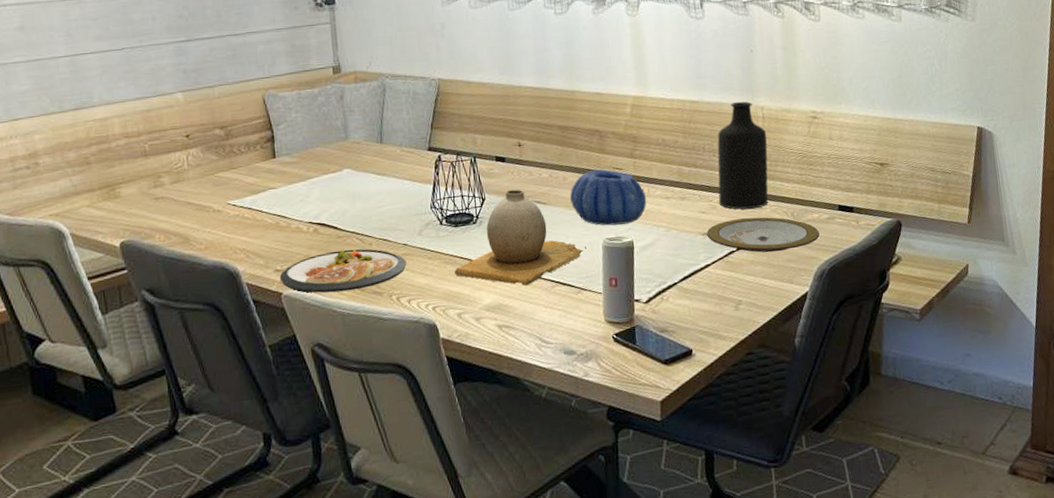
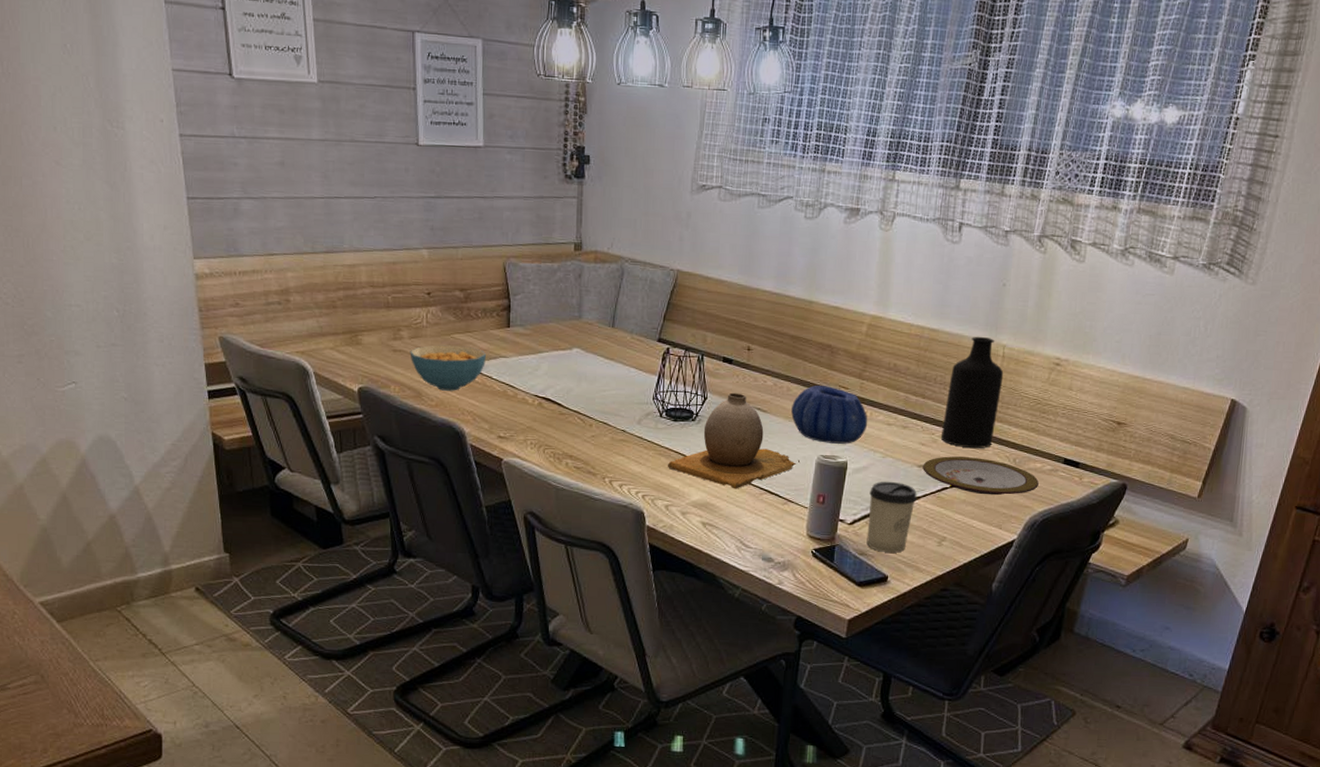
cereal bowl: none [172,183,254,232] -> present [410,345,486,391]
dish: present [279,249,407,293] -> none [501,427,623,467]
cup: none [660,253,707,326] -> present [866,481,917,553]

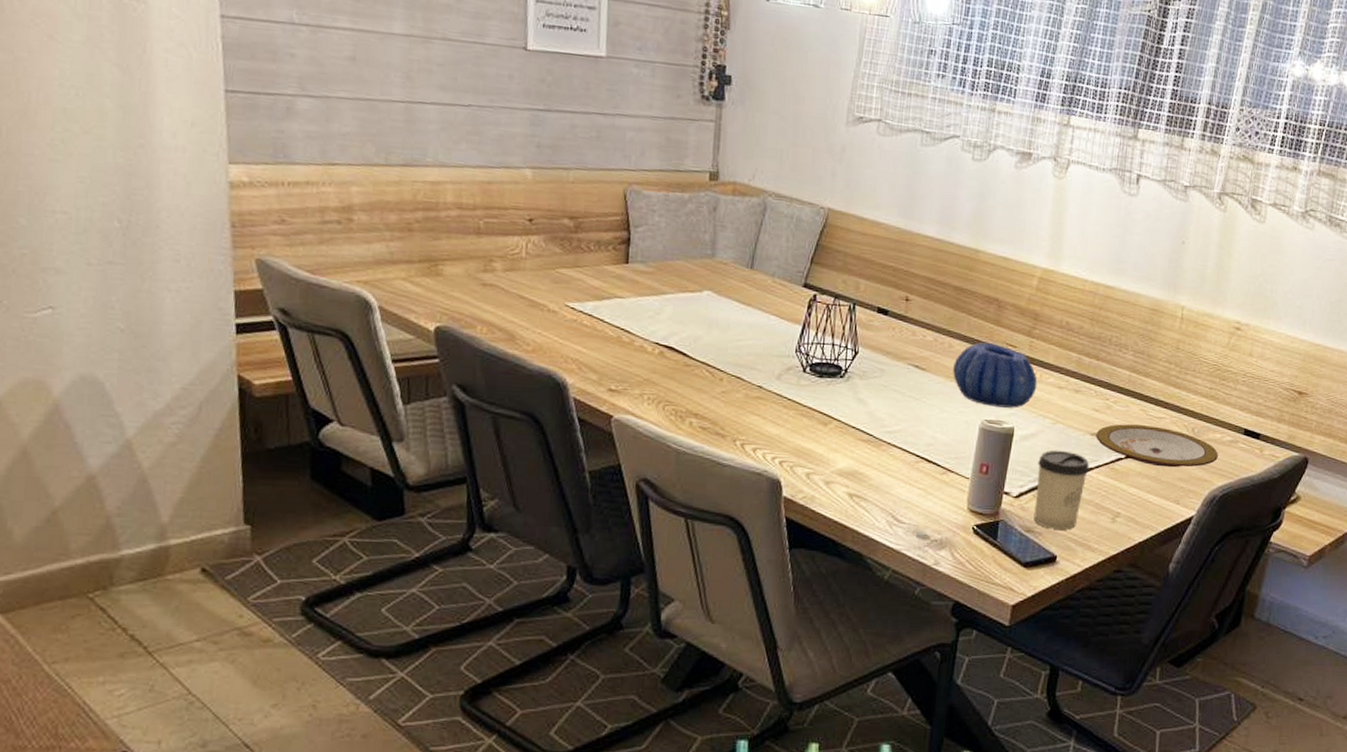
cereal bowl: present [410,345,486,391] -> none [503,280,598,335]
vase: present [668,392,801,489] -> none [811,347,962,456]
bottle: present [940,336,1004,449] -> none [1115,295,1182,417]

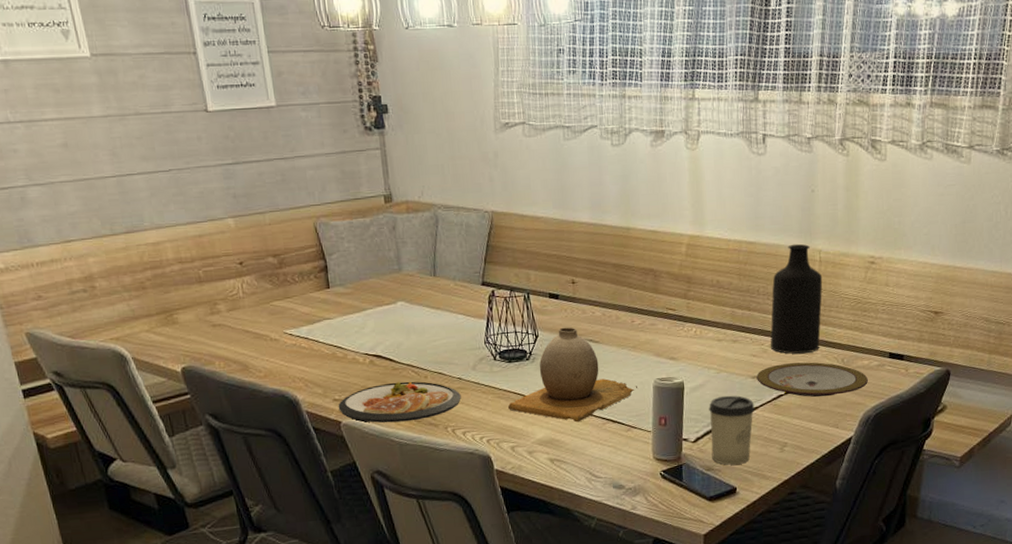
dish: none [612,380,759,428] -> present [338,381,461,423]
vase: none [811,347,962,456] -> present [508,327,638,423]
decorative bowl: present [953,342,1038,408] -> none [623,310,699,366]
bottle: none [1115,295,1182,417] -> present [770,243,823,354]

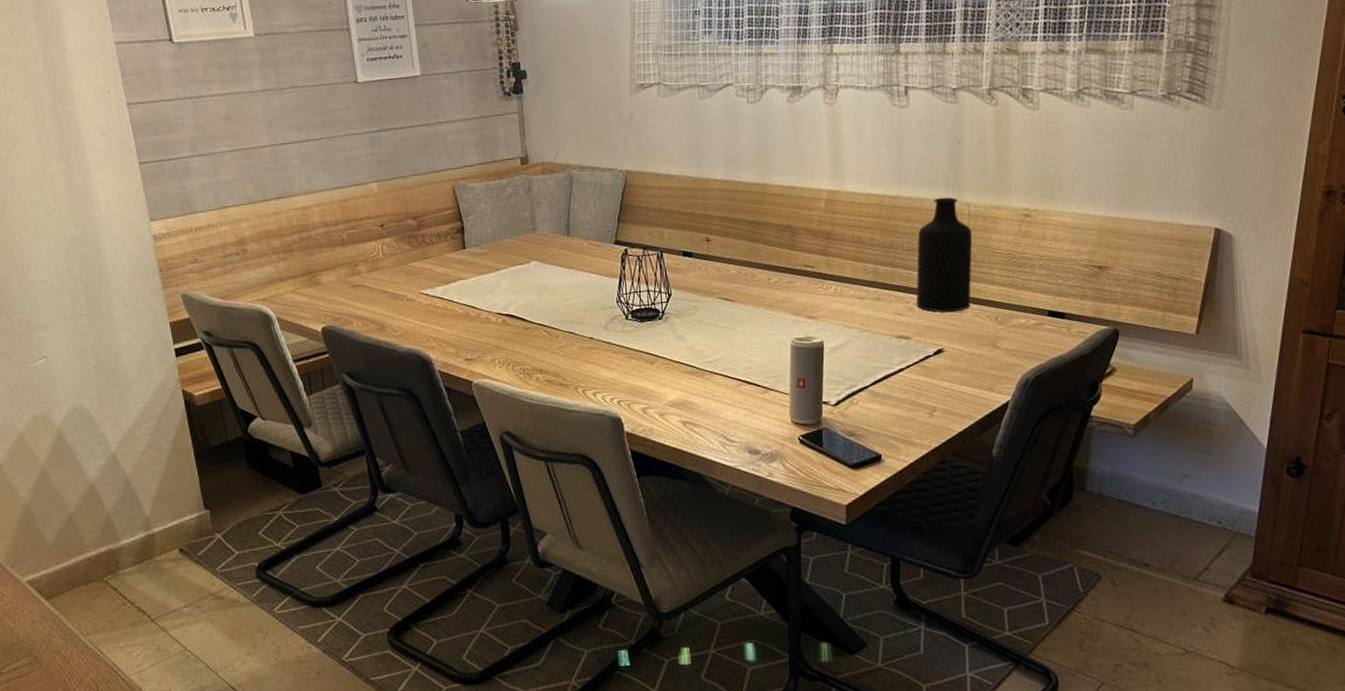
dish: present [338,381,461,423] -> none [470,341,592,383]
vase: present [508,327,638,423] -> none [640,285,775,384]
cup: present [709,395,755,465] -> none [850,356,901,431]
plate: present [756,362,868,397] -> none [902,320,1025,359]

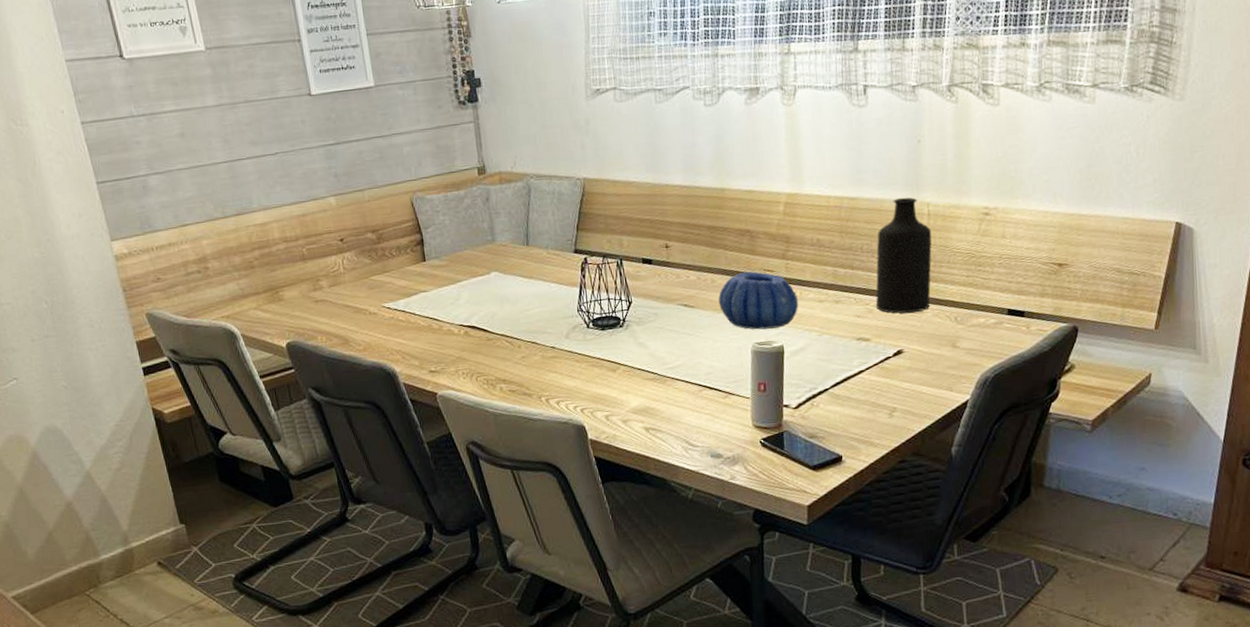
decorative bowl: none [758,267,839,325] -> present [718,271,799,330]

